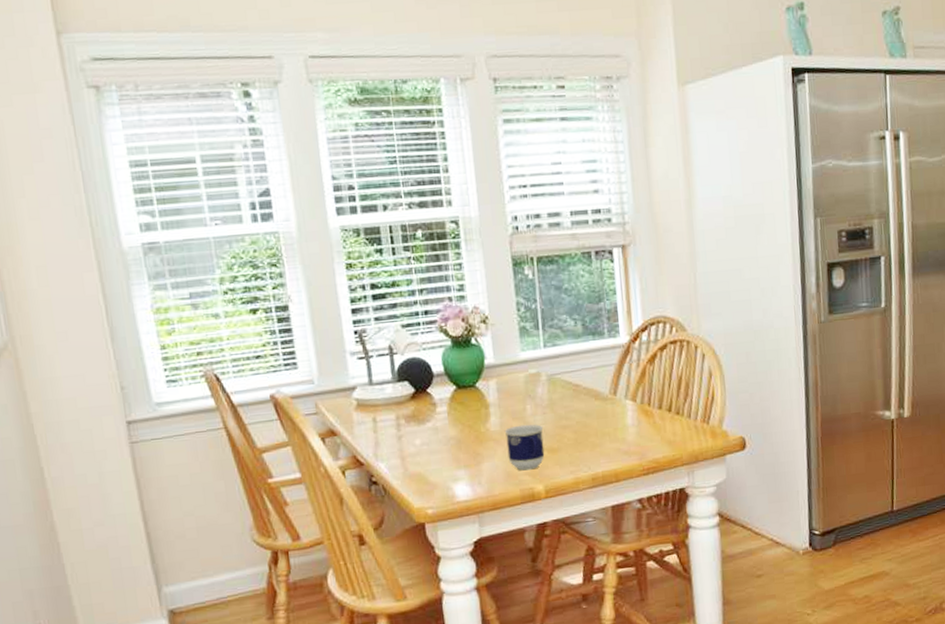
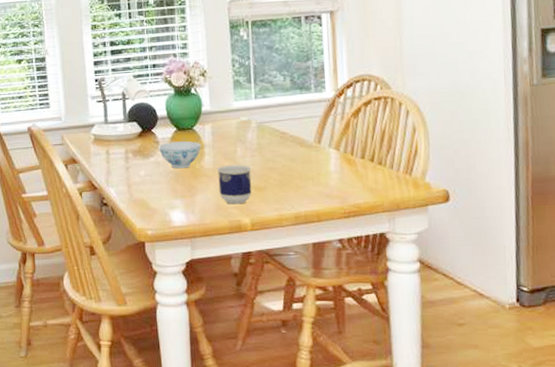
bowl: none [436,400,486,434] -> present [159,141,201,169]

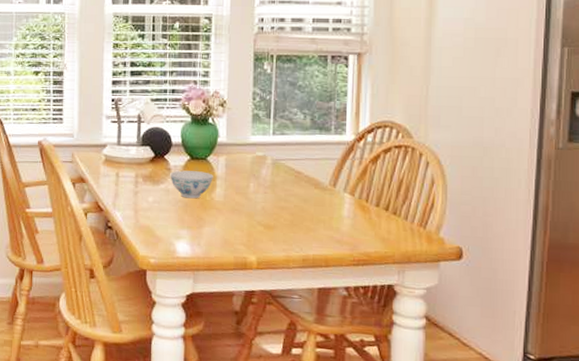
cup: present [217,164,252,205] -> none [227,199,263,241]

